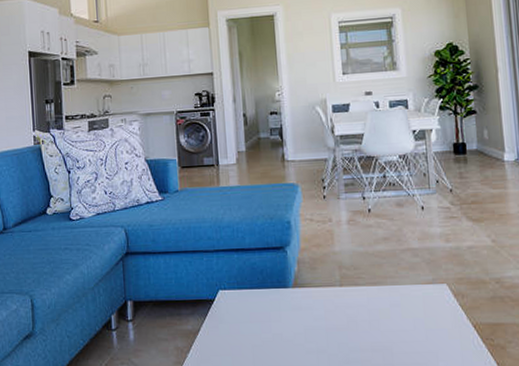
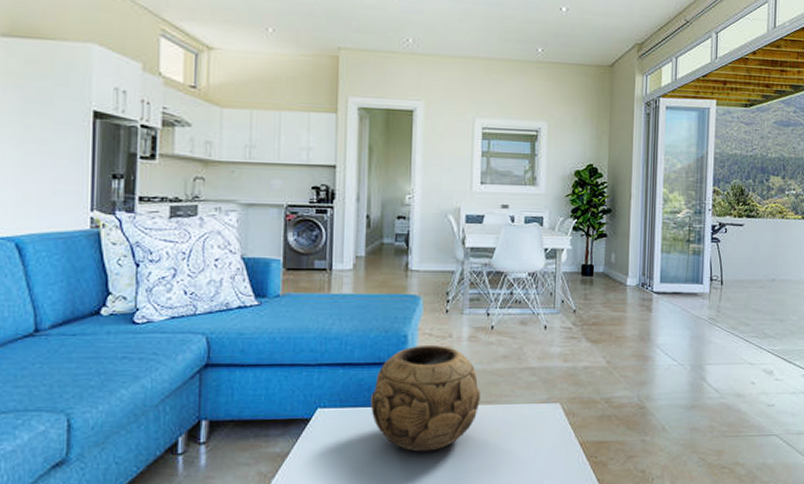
decorative bowl: none [264,230,366,332] -> present [371,345,481,453]

